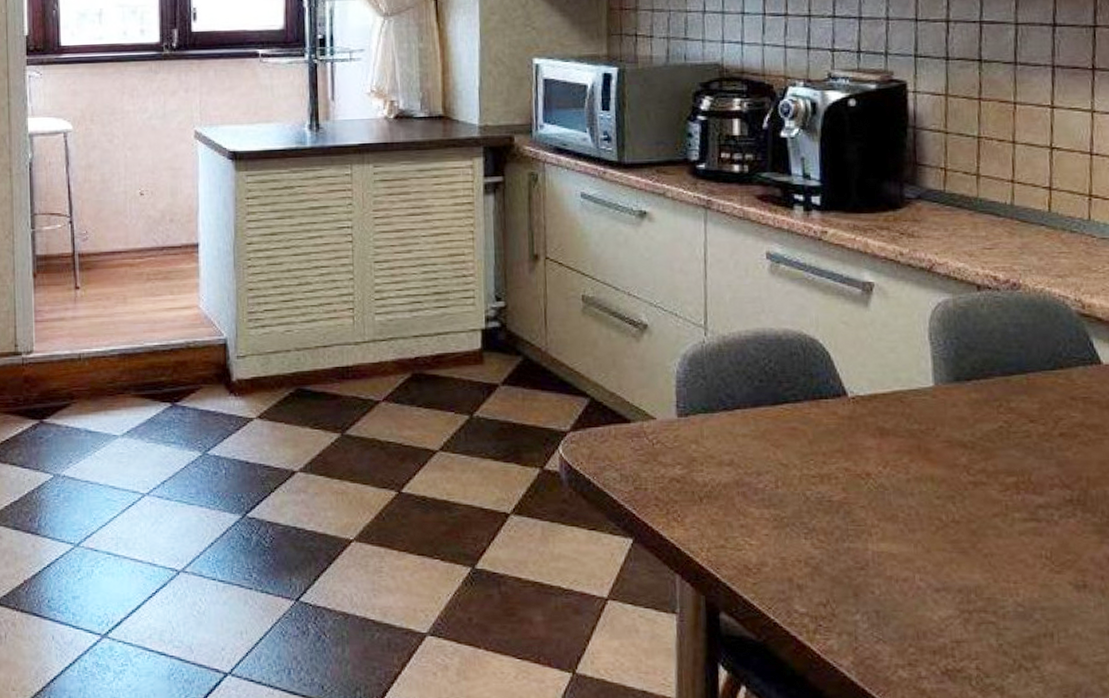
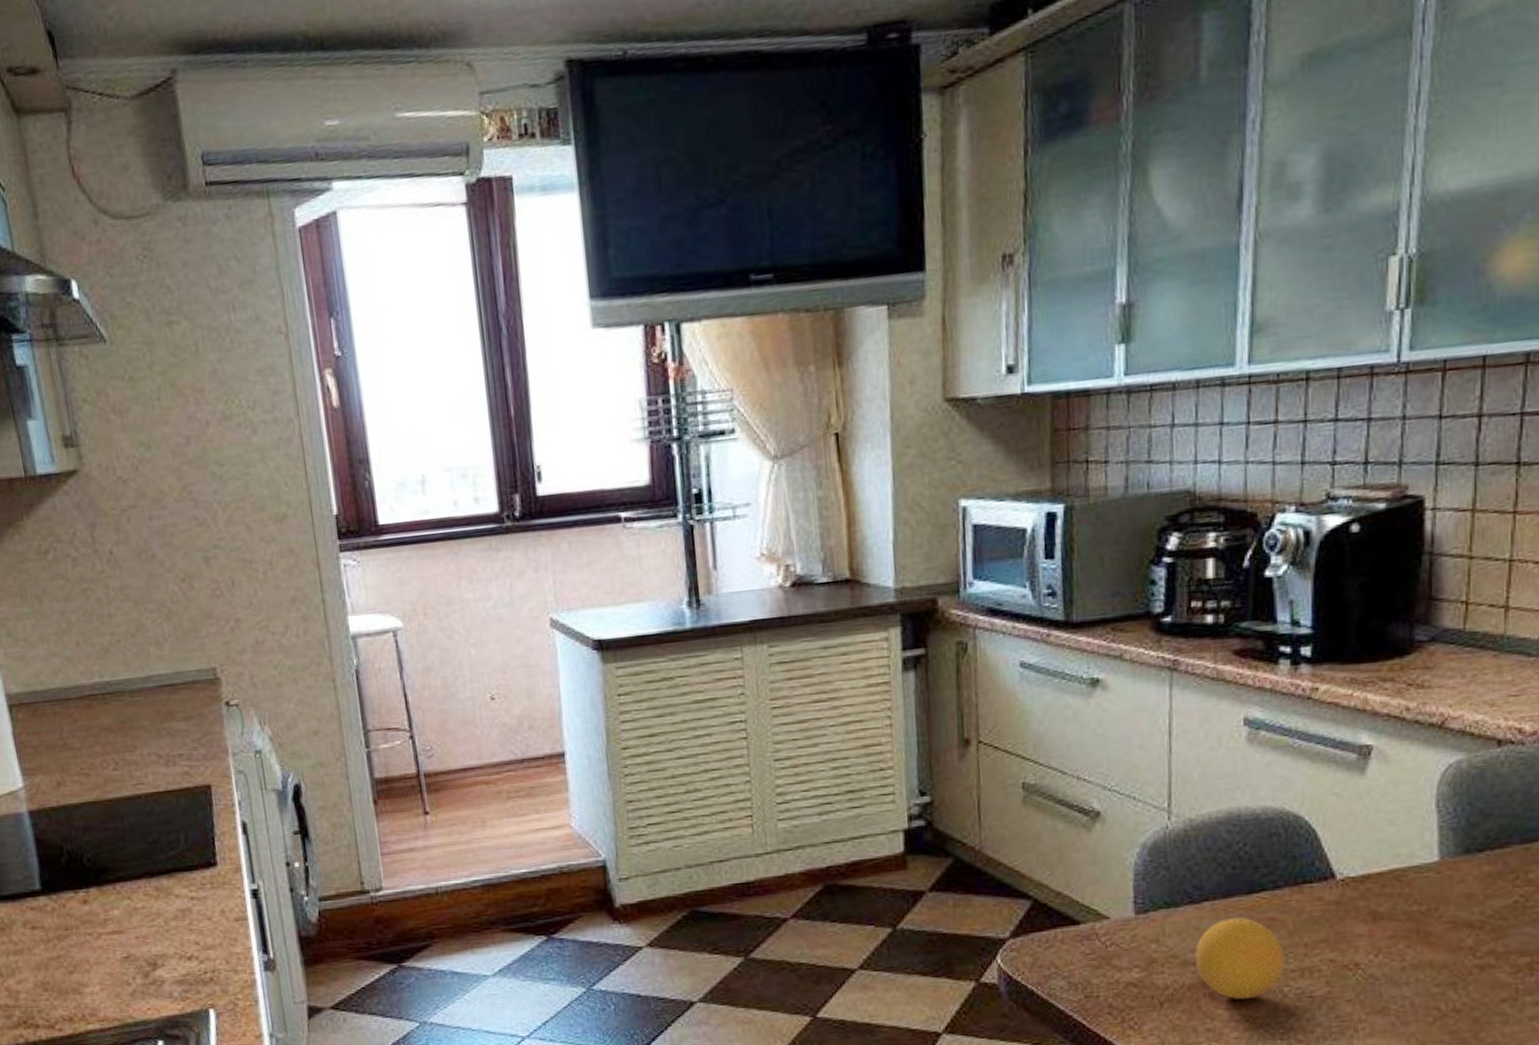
fruit: none [729,425,806,500] -> present [1195,917,1284,1000]

